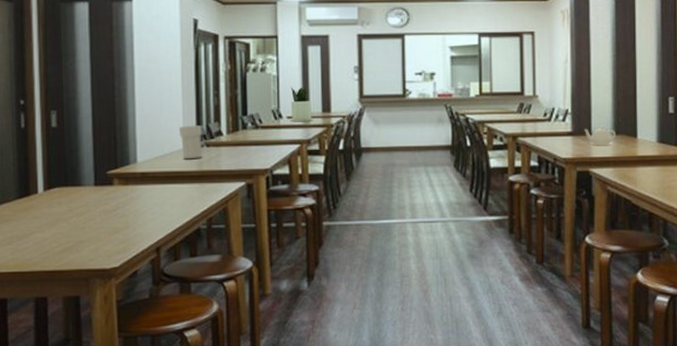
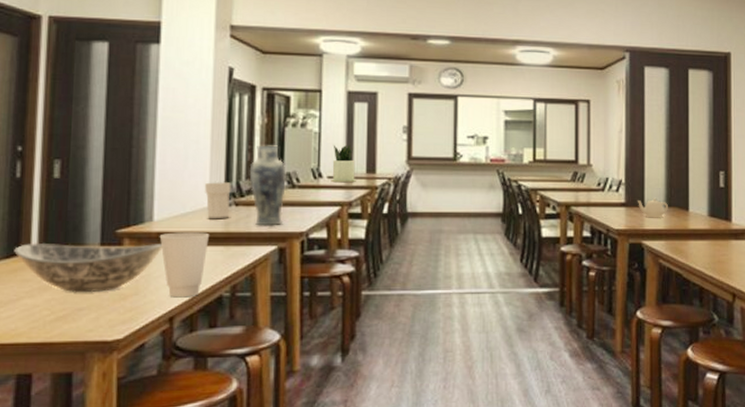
bowl: none [24,183,147,228] -> present [14,242,163,293]
cup: none [143,171,187,230] -> present [159,232,210,298]
vase: none [217,89,251,165] -> present [249,145,287,226]

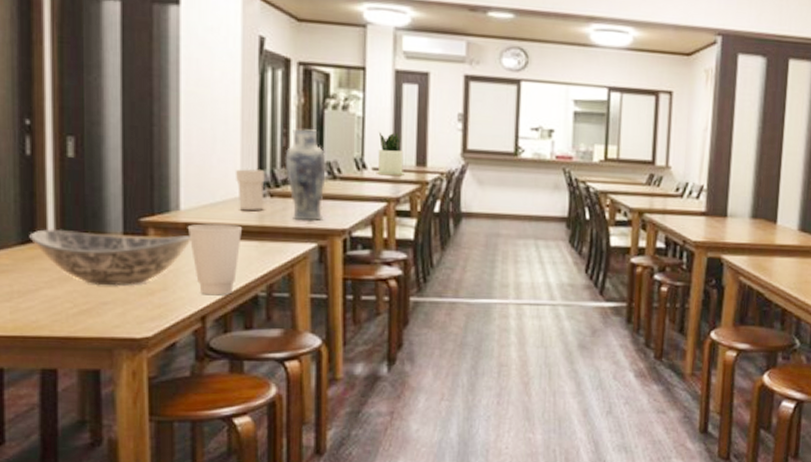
teapot: present [638,198,668,218] -> none [720,208,754,231]

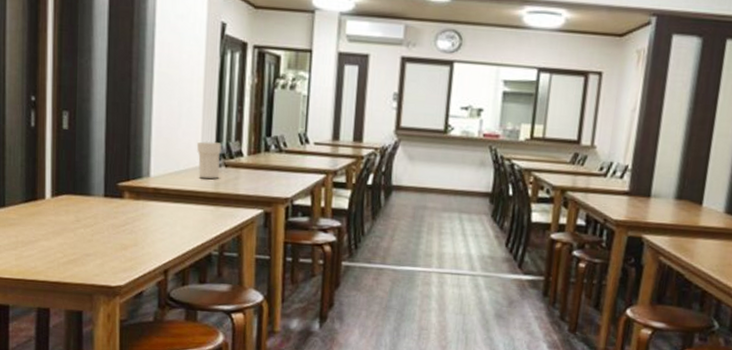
bowl: present [29,228,191,286] -> none [32,189,159,240]
cup: present [187,223,243,296] -> none [155,189,201,253]
vase: present [285,128,328,221] -> none [238,106,275,190]
planter: present [376,132,405,177] -> none [317,110,343,151]

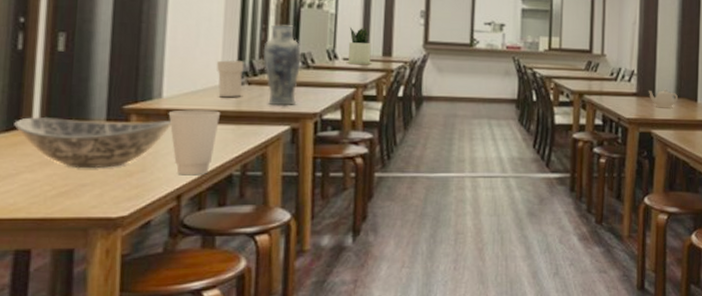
bowl: none [32,189,159,240] -> present [14,116,172,169]
cup: none [155,189,201,253] -> present [168,109,221,176]
vase: none [238,106,275,190] -> present [263,24,302,106]
planter: none [317,110,343,151] -> present [346,27,372,66]
teapot: none [643,188,679,211] -> present [649,89,678,108]

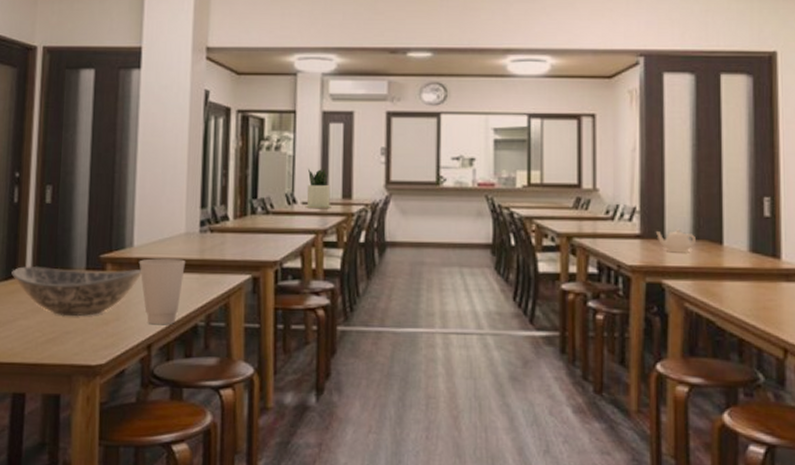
cup: present [217,60,244,98] -> none [182,208,206,246]
vase: present [263,24,302,106] -> none [224,169,261,254]

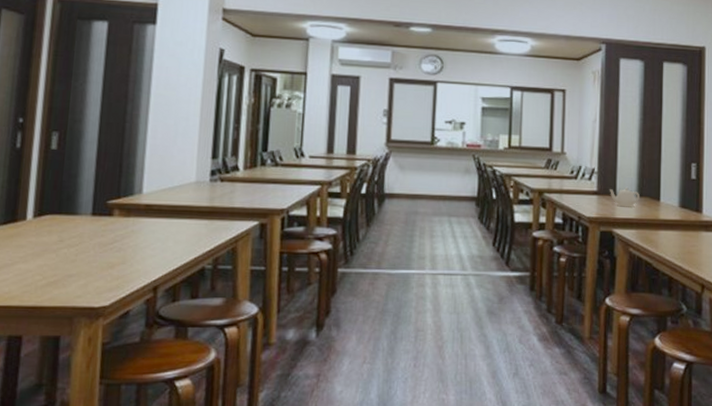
bowl: present [11,265,142,317] -> none [11,210,151,260]
cup: present [139,258,186,325] -> none [147,205,196,268]
planter: present [305,168,331,209] -> none [312,126,337,163]

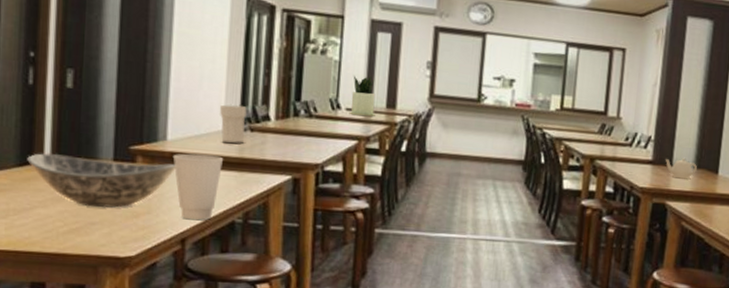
bowl: none [11,210,151,260] -> present [27,152,176,208]
cup: none [147,205,196,268] -> present [172,153,224,221]
cup: none [192,158,217,194] -> present [220,104,247,145]
planter: none [312,126,337,163] -> present [349,76,376,117]

